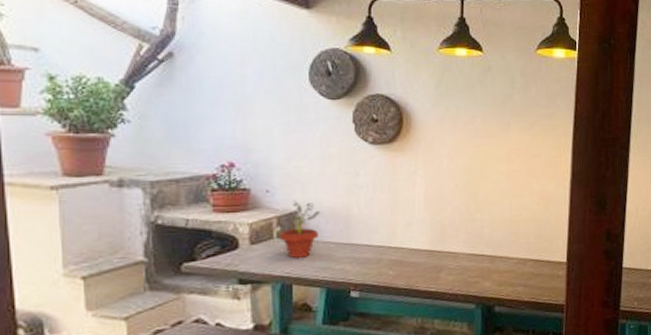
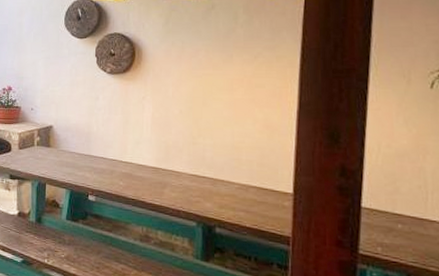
potted plant: present [278,200,321,258] -> none [38,117,69,163]

